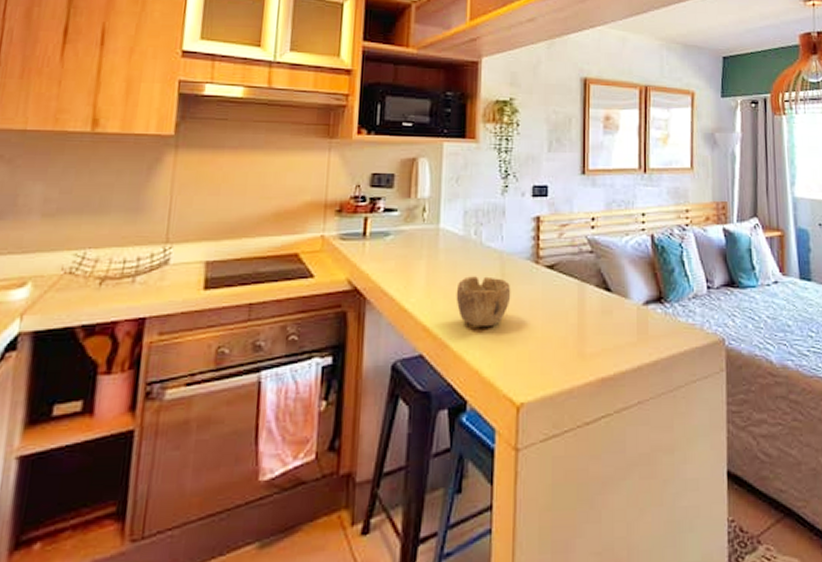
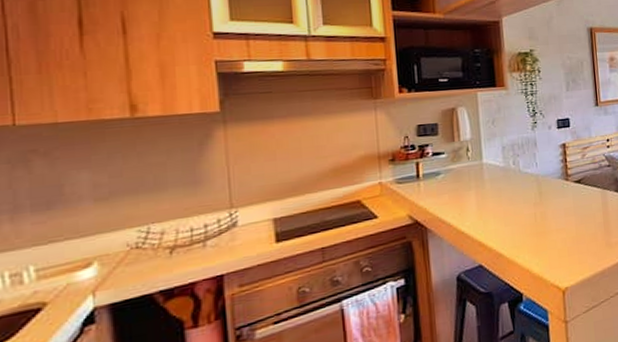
bowl: present [456,276,511,328] -> none [503,196,549,237]

